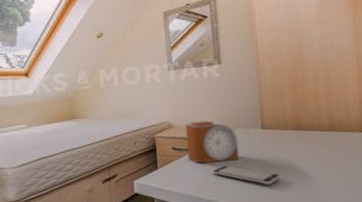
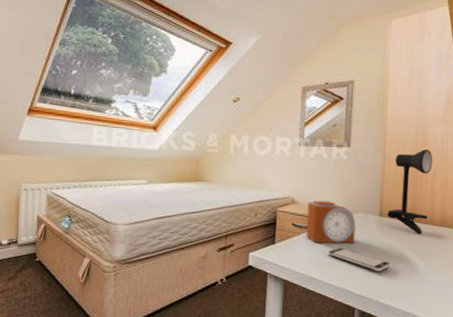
desk lamp: none [270,54,315,143] -> present [387,150,433,235]

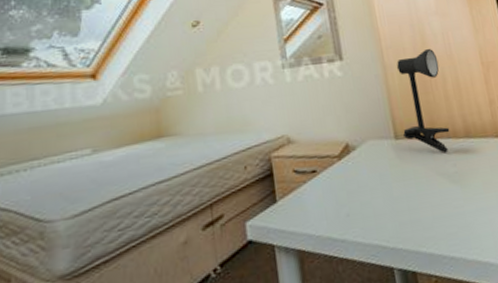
alarm clock: present [306,200,356,244] -> none [307,131,374,190]
smartphone: present [327,248,390,272] -> none [344,189,423,213]

